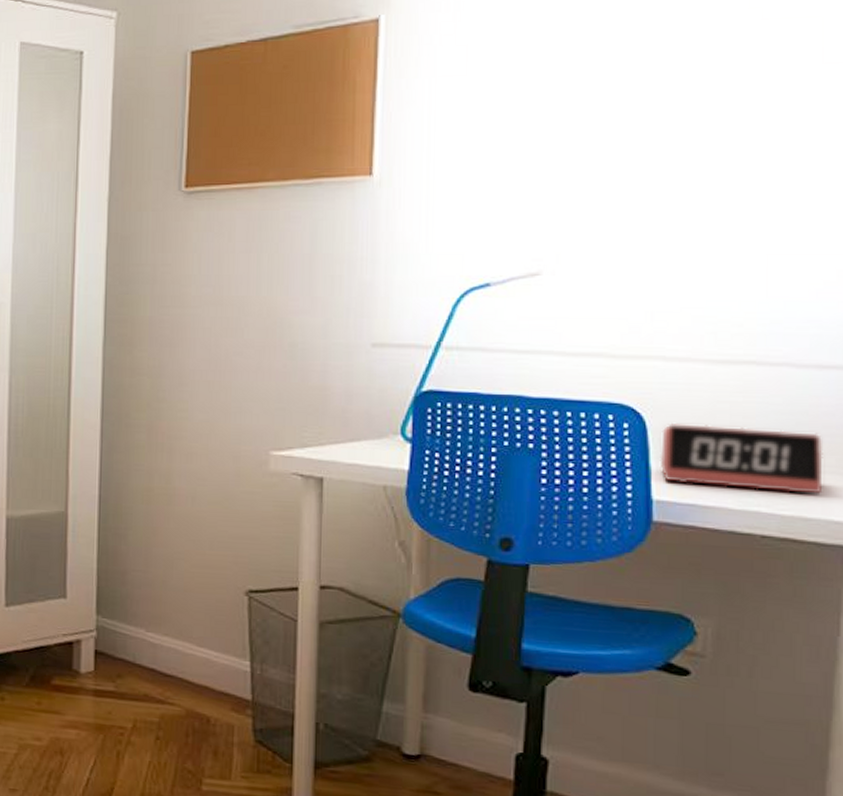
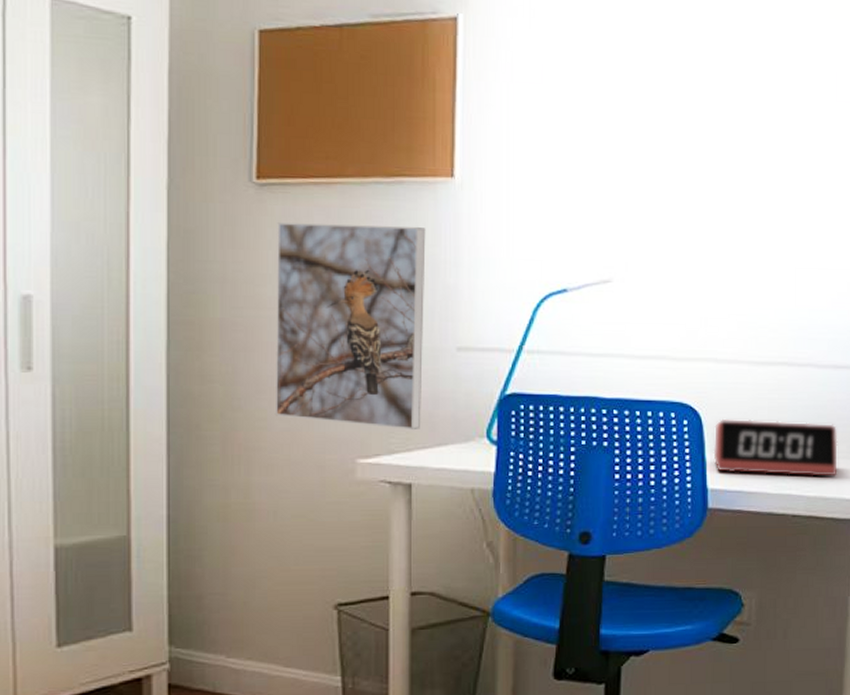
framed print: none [195,225,343,425] -> present [274,222,426,431]

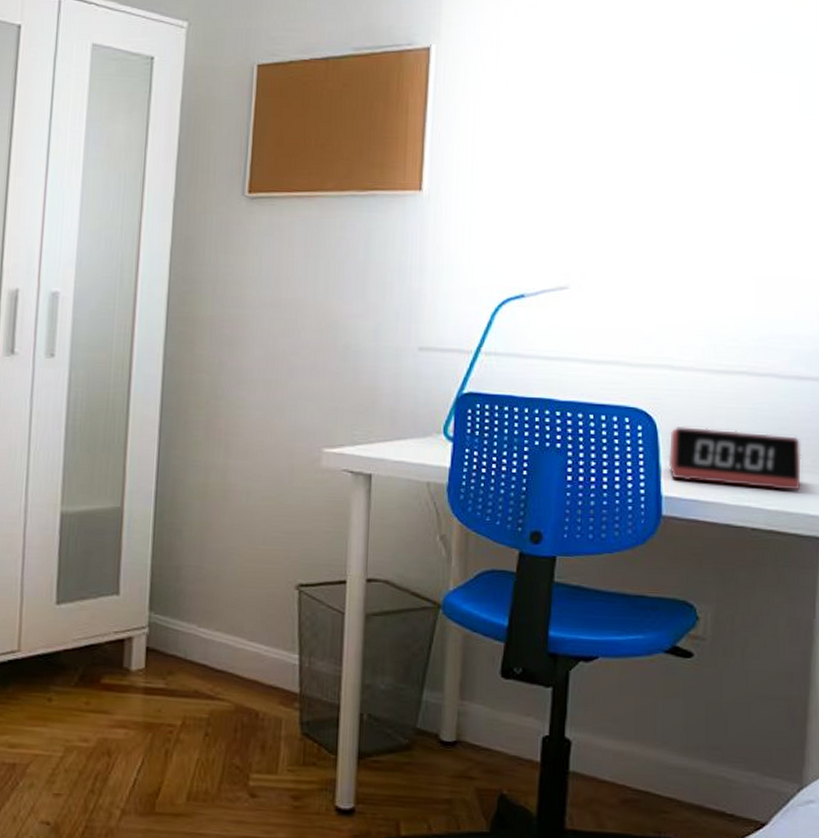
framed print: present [274,222,426,431] -> none [252,231,394,424]

